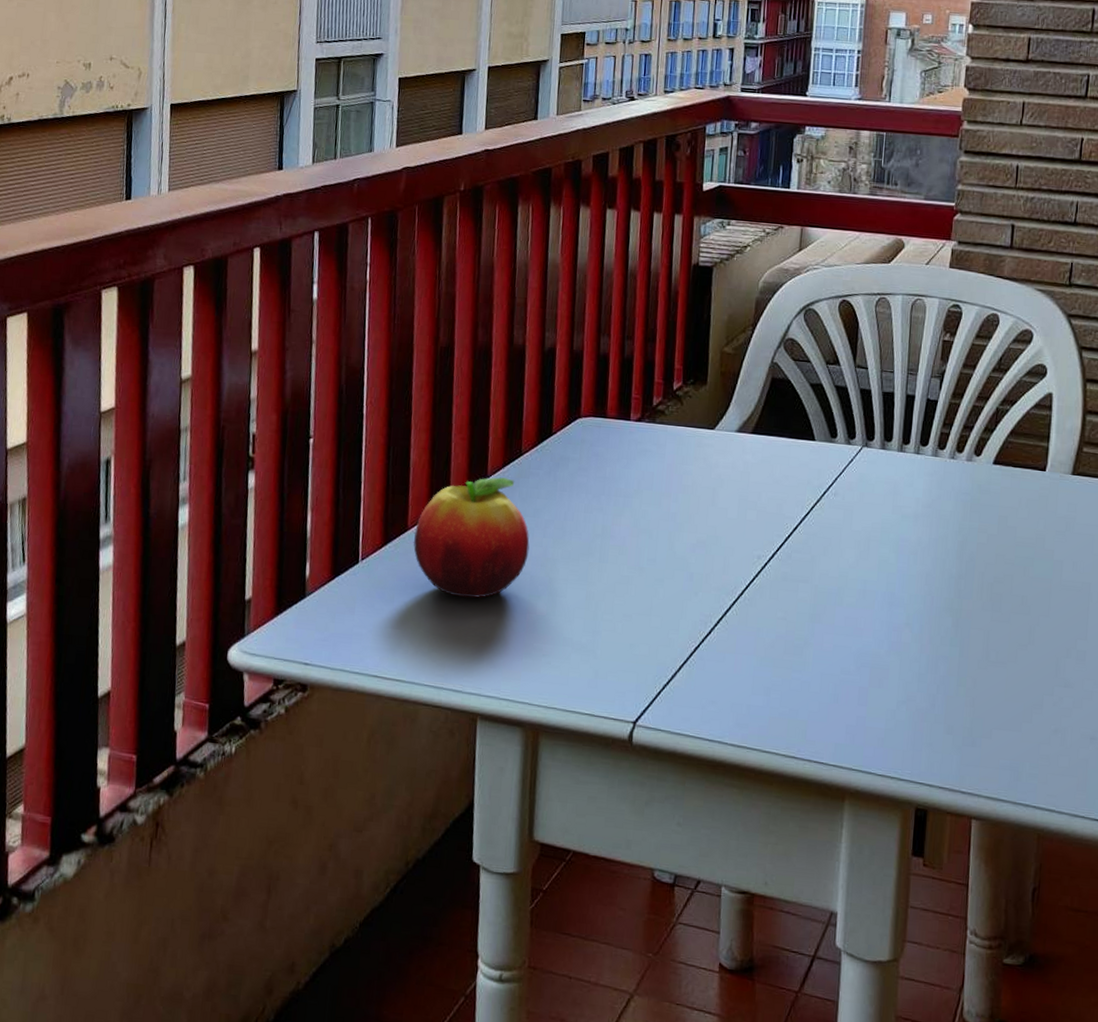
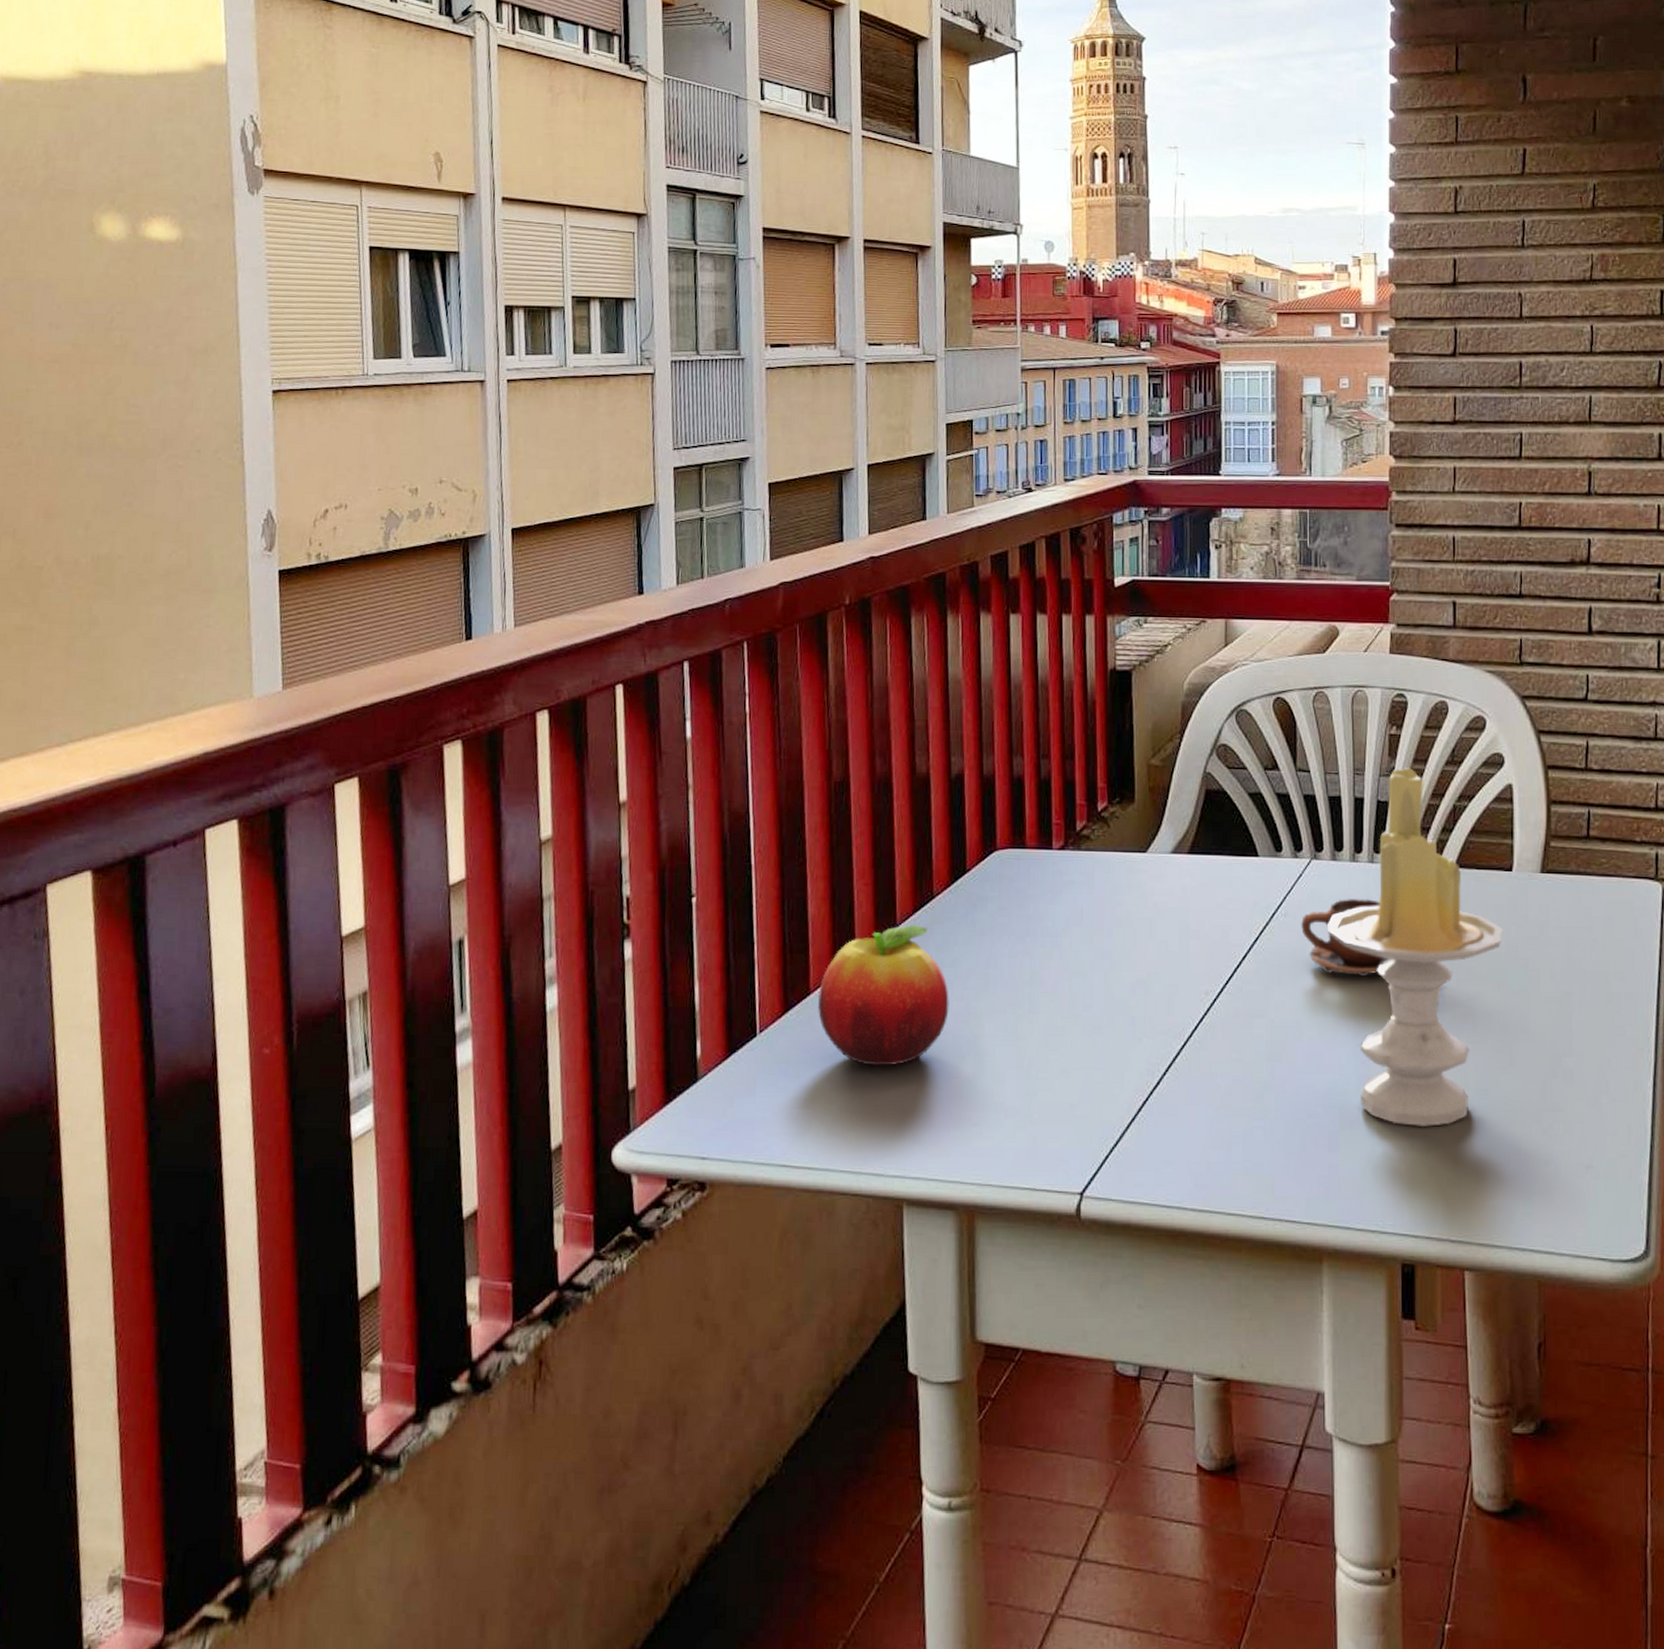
cup: none [848,484,927,554] -> present [1300,899,1390,977]
candle: none [872,371,1033,691] -> present [1328,768,1504,1127]

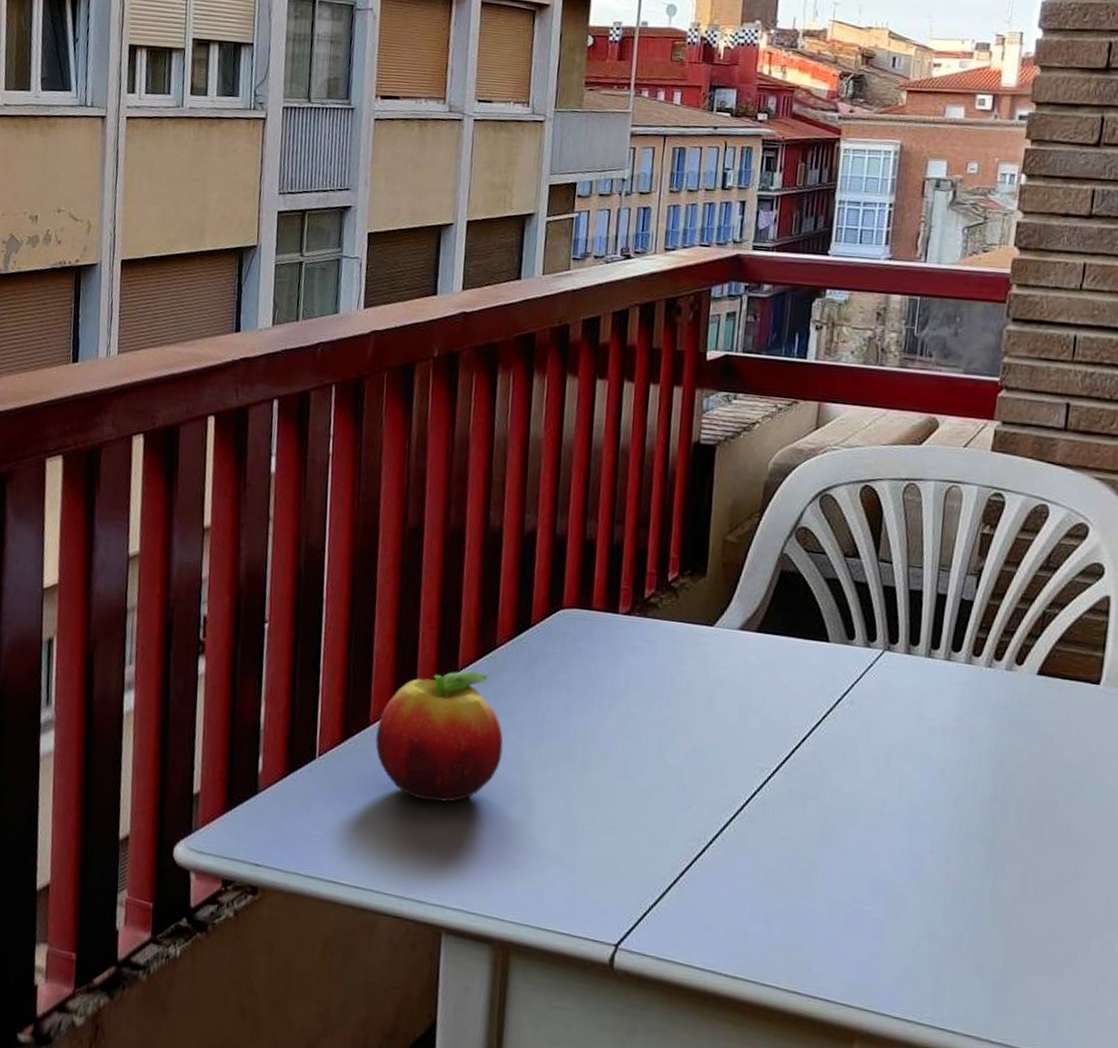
cup: present [1300,899,1390,977] -> none [865,693,957,773]
candle: present [1328,768,1504,1127] -> none [894,568,1083,928]

